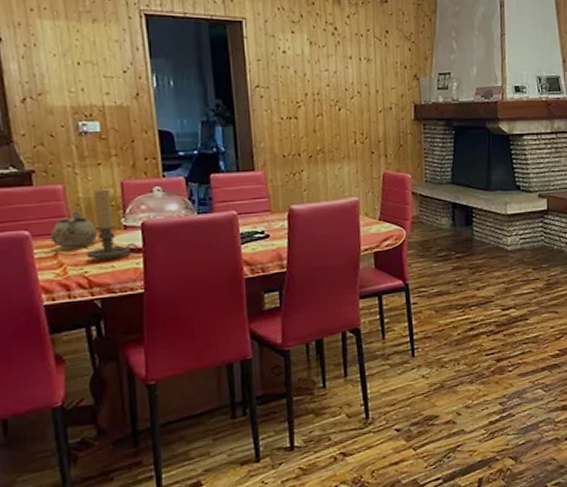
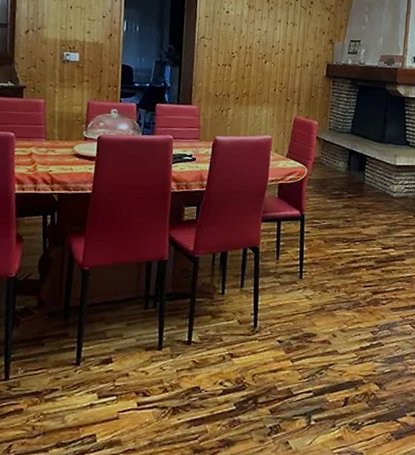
decorative bowl: present [51,210,98,248] -> none [29,120,65,151]
candle holder: present [86,189,137,261] -> none [53,106,92,164]

